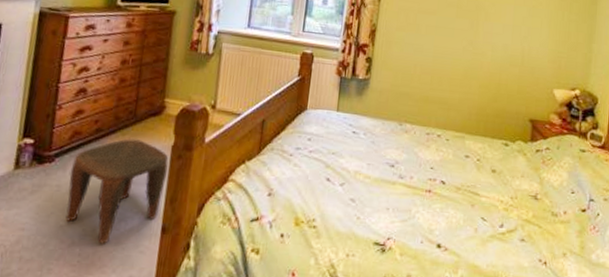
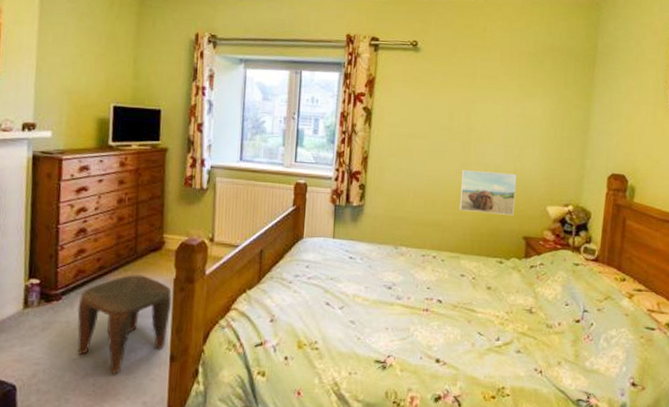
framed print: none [465,47,524,98] -> present [459,169,517,216]

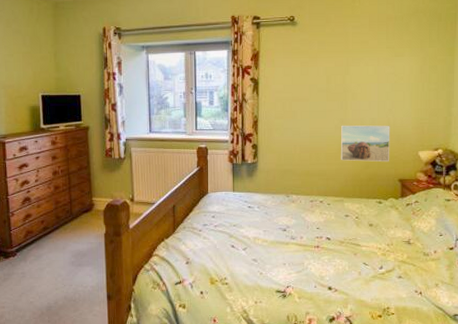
stool: present [77,274,172,374] -> none [30,232,104,312]

